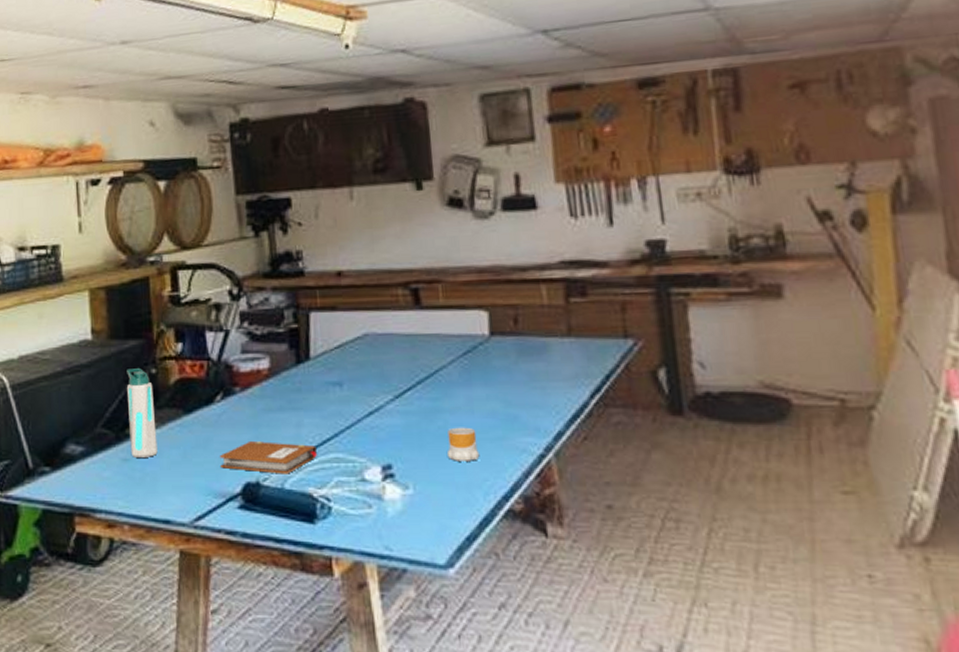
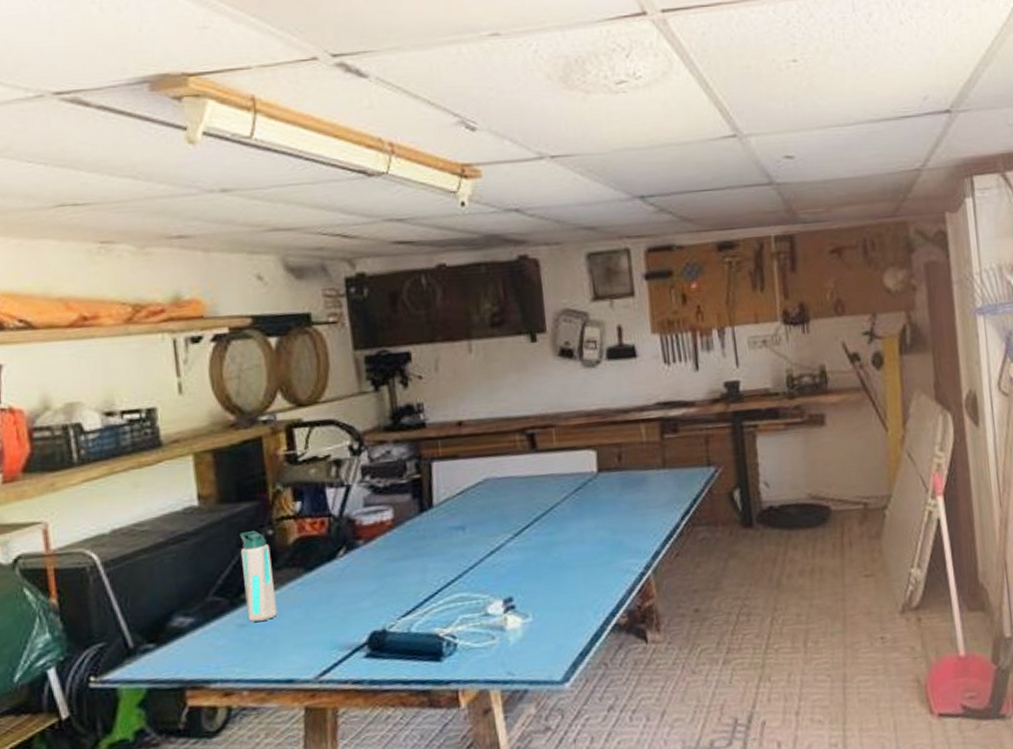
notebook: present [220,440,317,474] -> none [345,588,442,621]
mug: present [448,427,480,461] -> none [562,555,590,587]

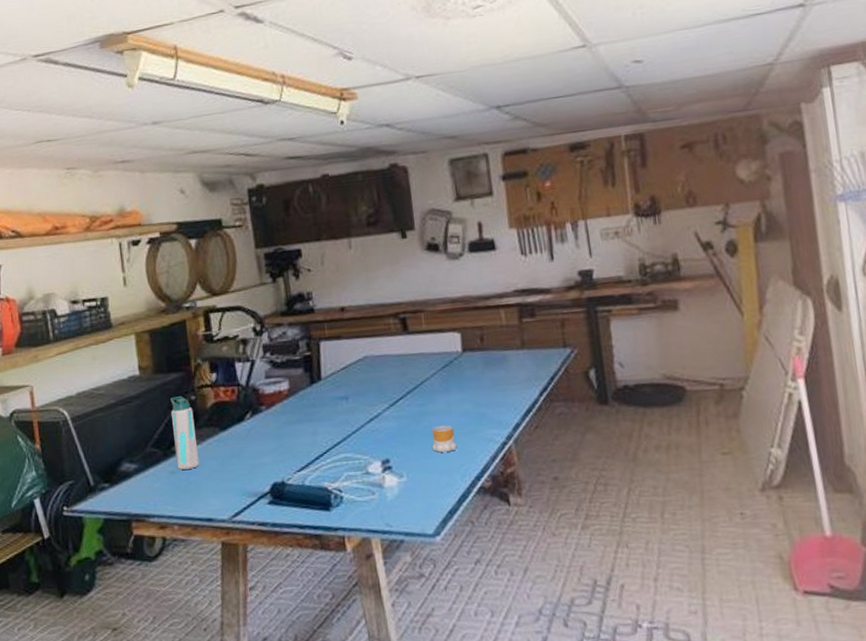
mug: none [562,555,590,587] -> present [432,425,457,453]

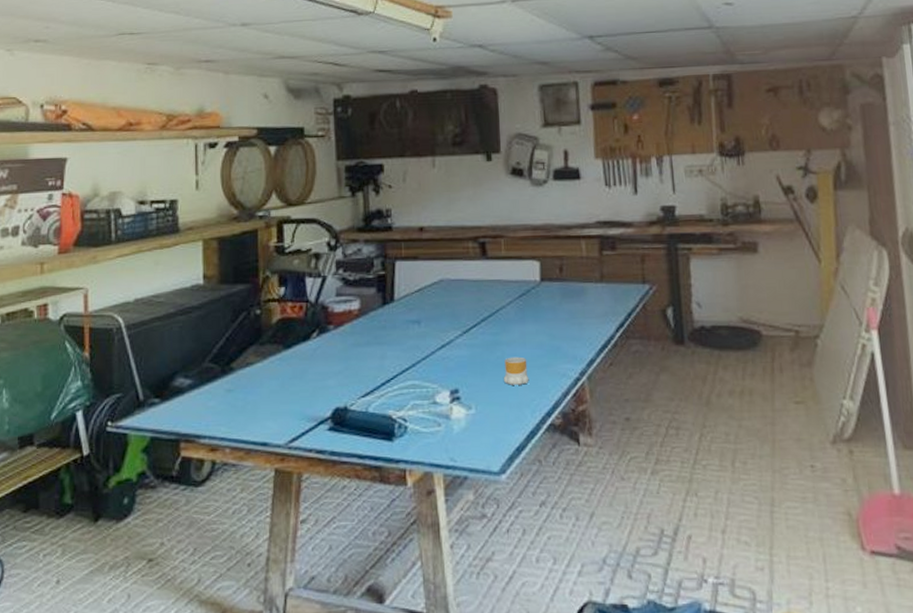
water bottle: present [170,396,199,470] -> none [233,310,259,388]

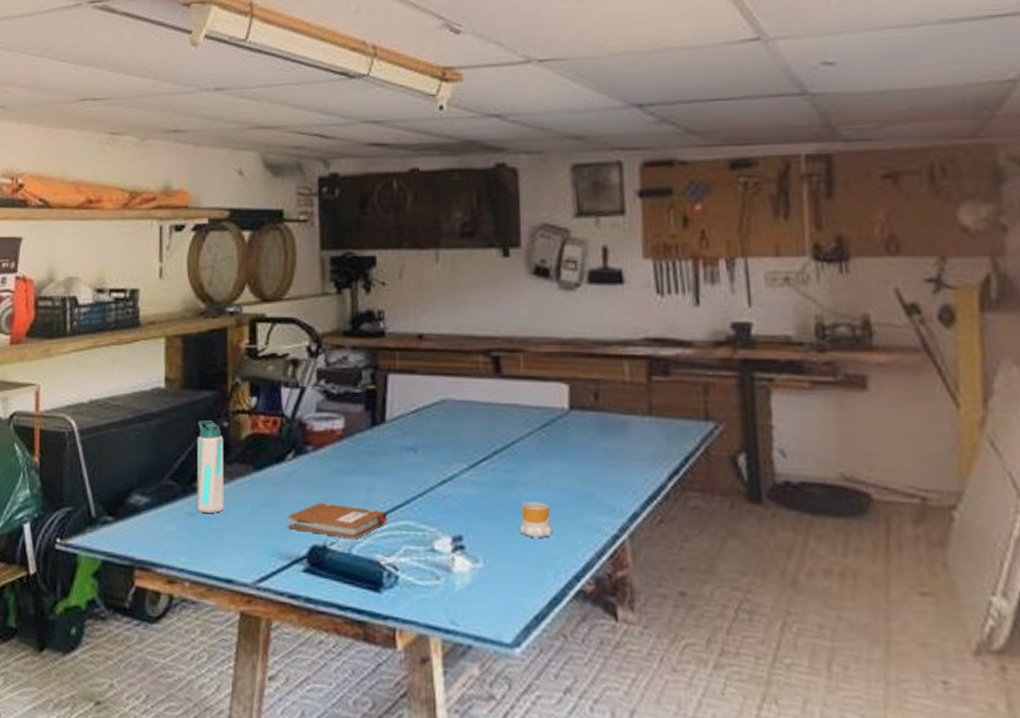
water bottle: none [233,310,259,388] -> present [196,420,225,513]
notebook: none [314,371,397,400] -> present [288,502,387,540]

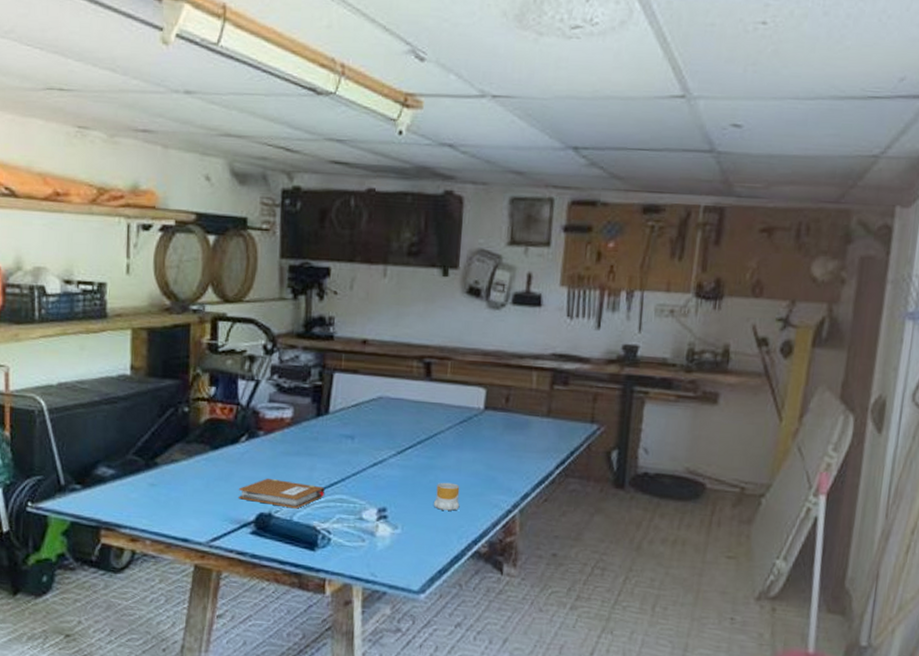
water bottle: present [196,420,225,513] -> none [158,405,184,485]

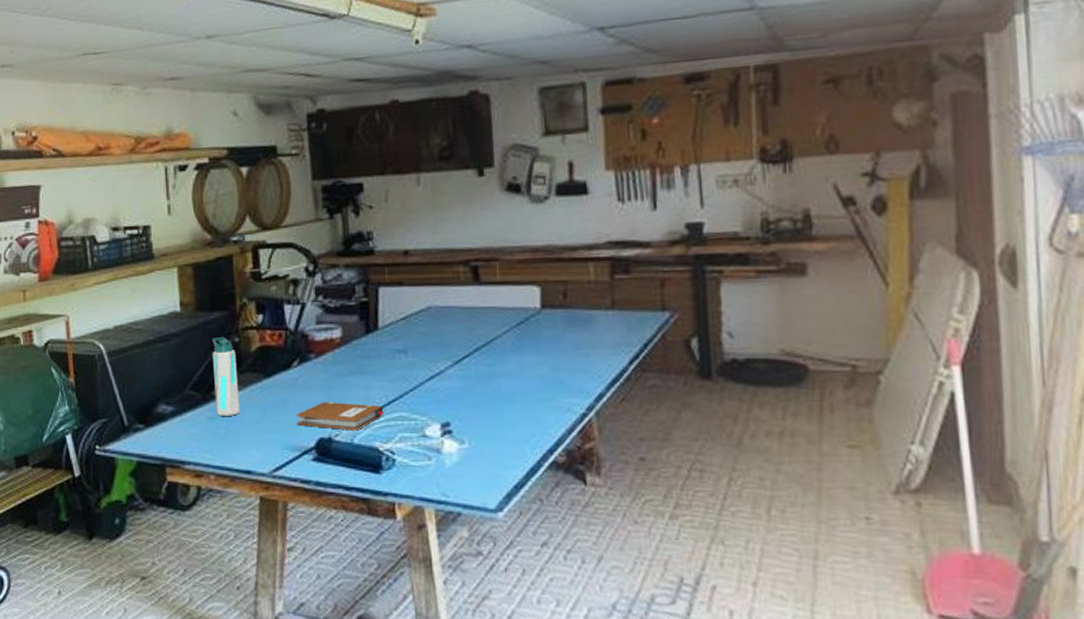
water bottle: none [158,405,184,485] -> present [212,337,240,416]
mug: present [434,482,460,511] -> none [500,389,529,420]

